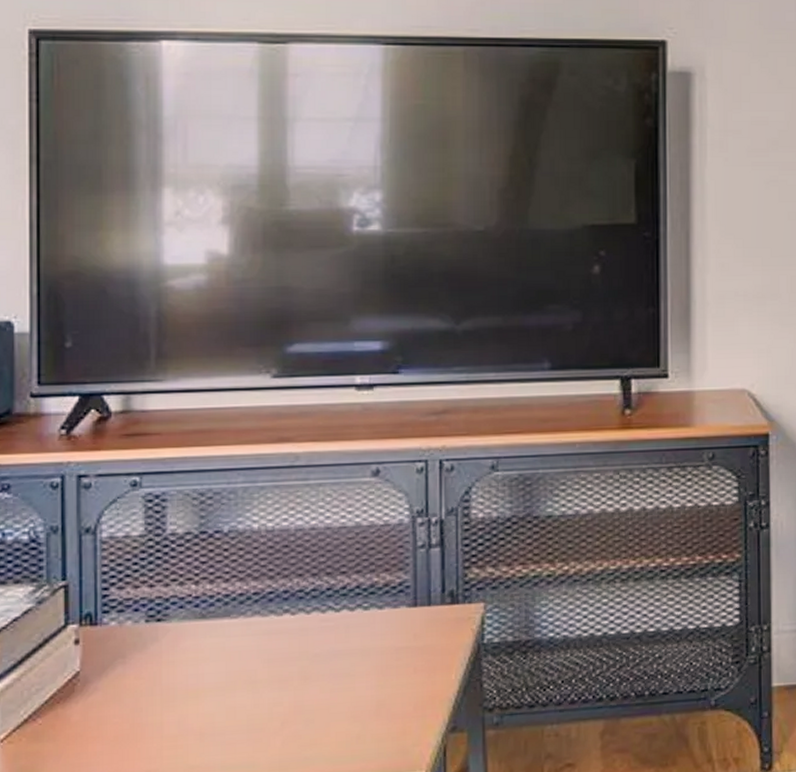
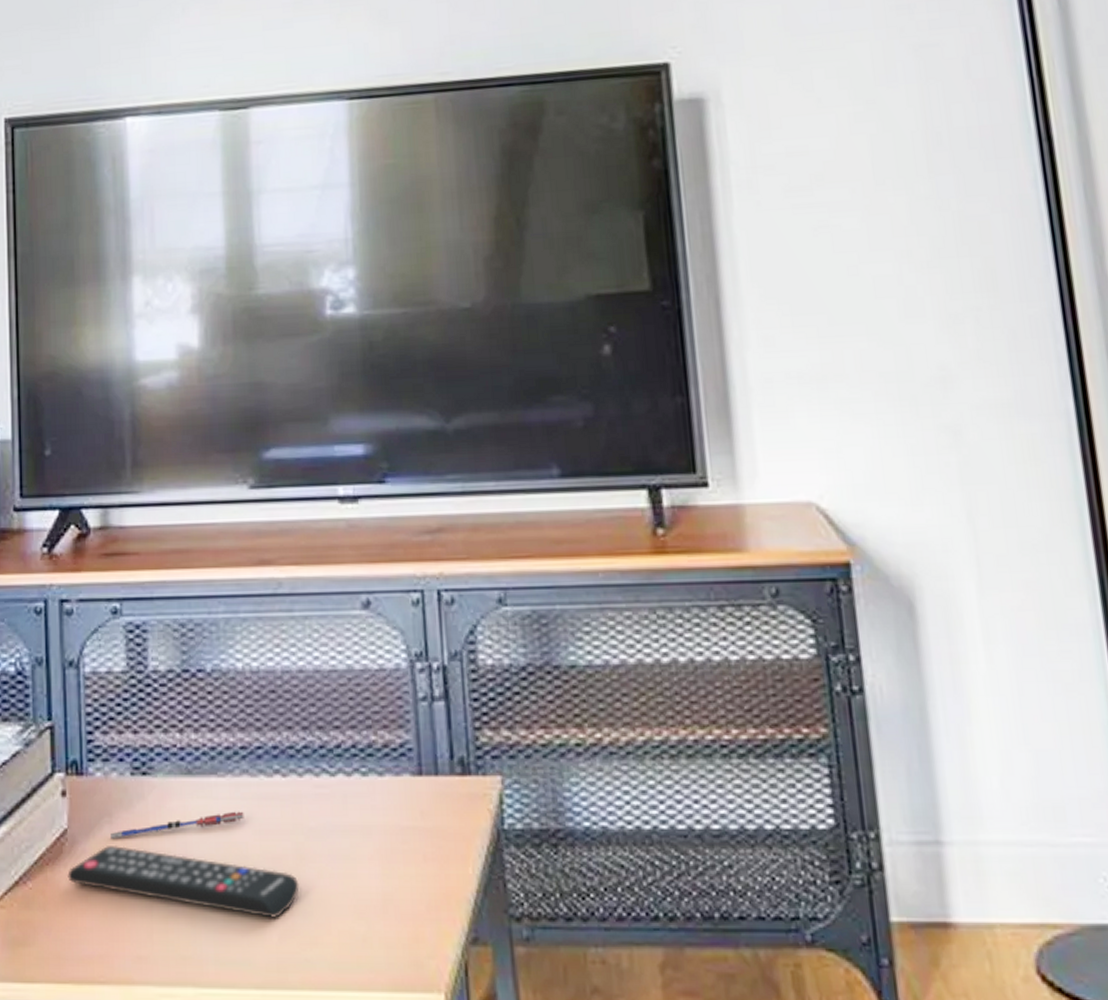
remote control: none [79,681,303,728] -> present [67,846,300,918]
pen: none [124,645,254,676] -> present [111,811,244,838]

